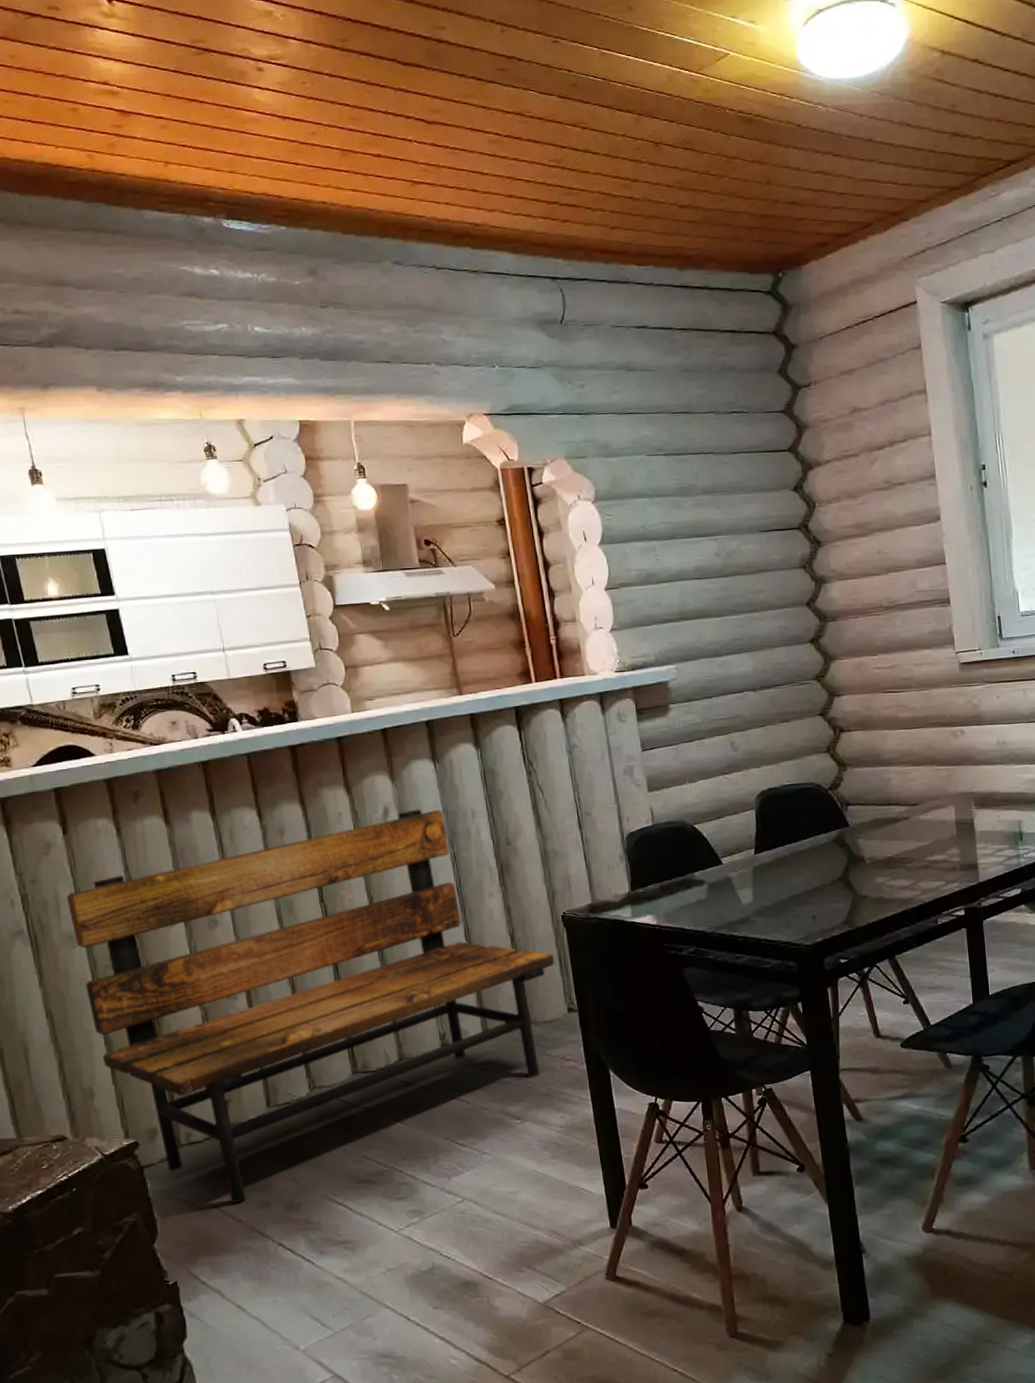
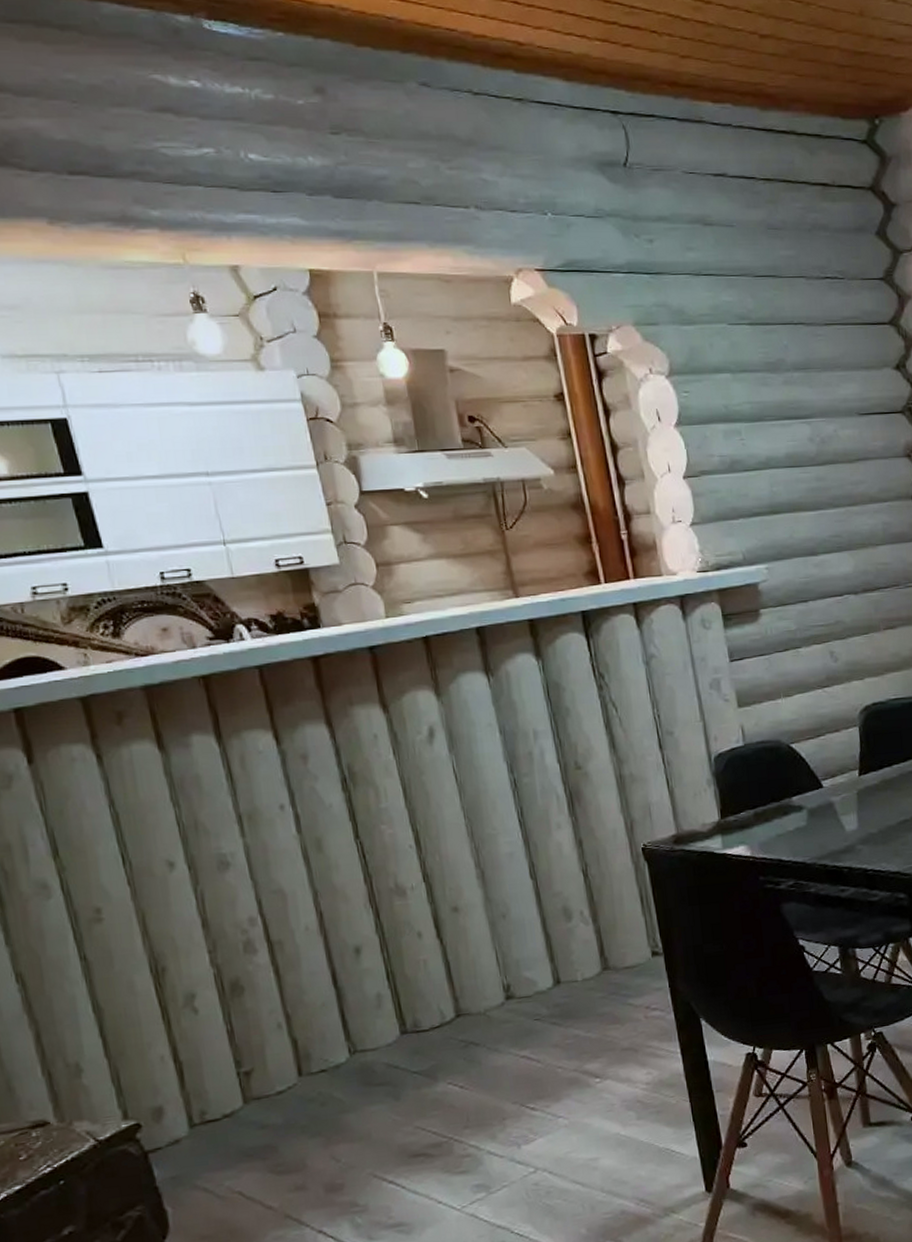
bench: present [66,809,555,1203] -> none [35,729,636,1188]

